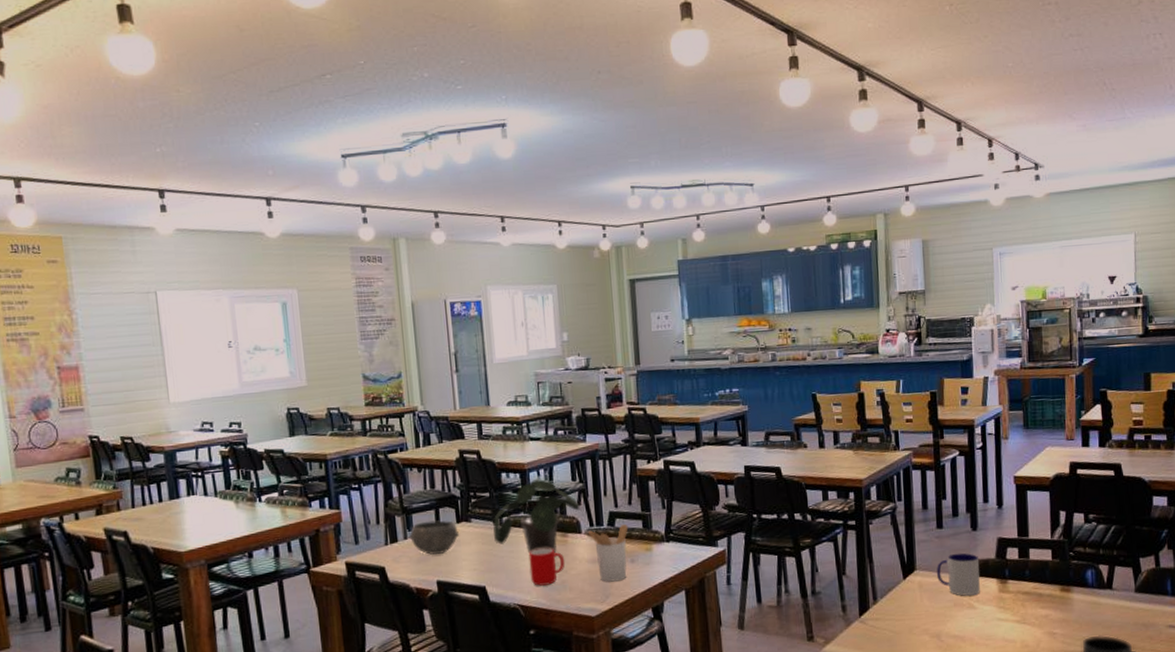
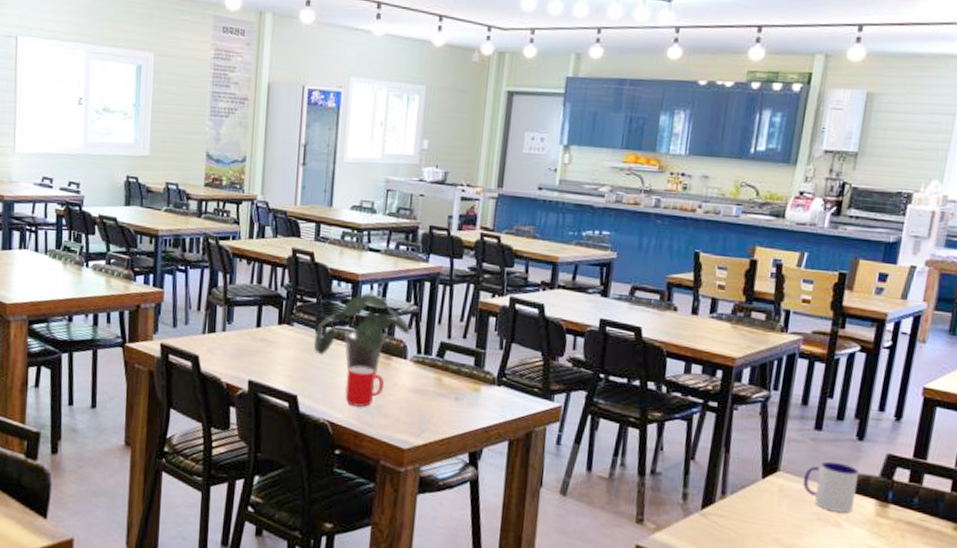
bowl: present [409,520,460,555] -> none [227,316,280,353]
utensil holder: present [589,524,629,582] -> none [415,357,459,418]

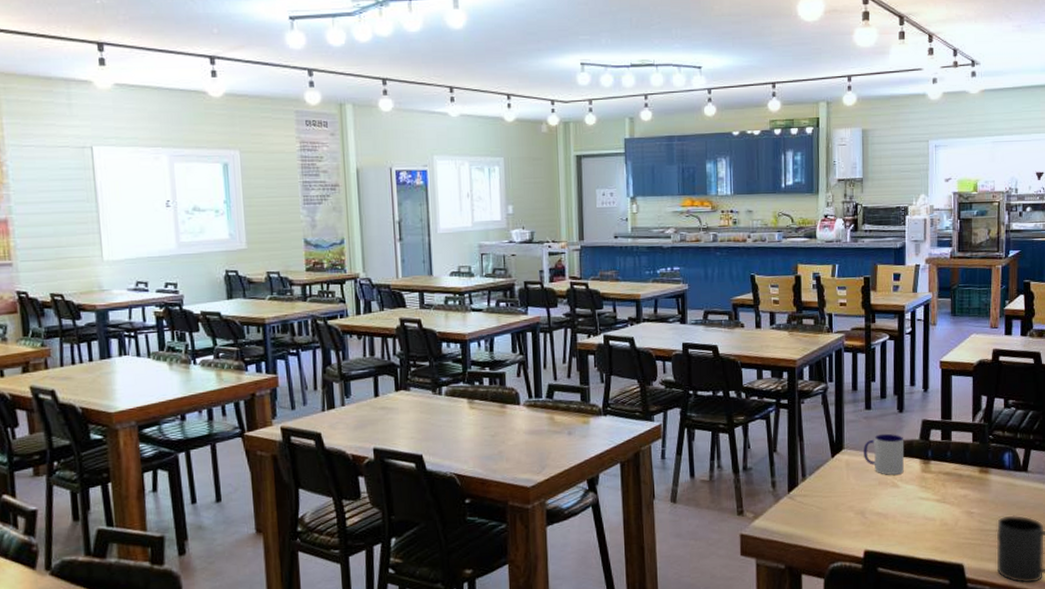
potted plant: present [314,292,411,374] -> none [432,349,520,423]
cup: present [345,366,384,407] -> none [466,418,502,456]

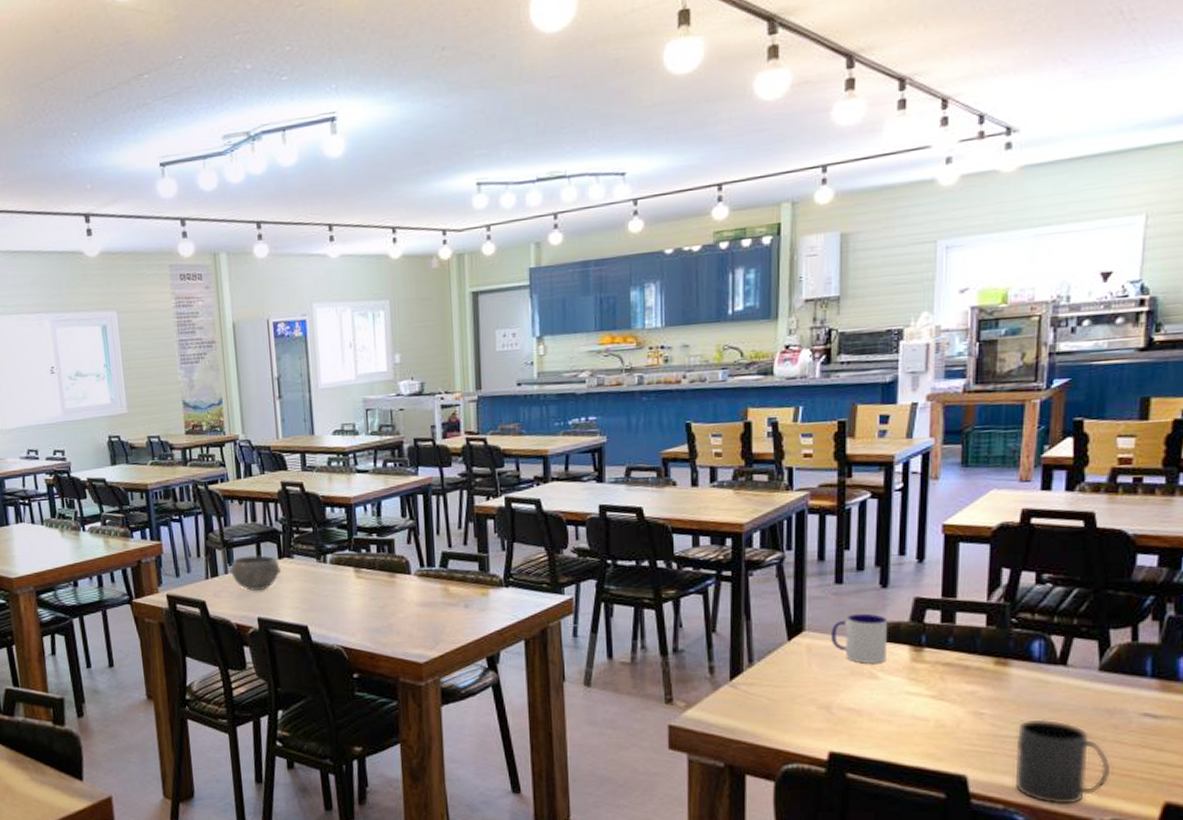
bowl: none [346,388,398,422] -> present [229,555,282,590]

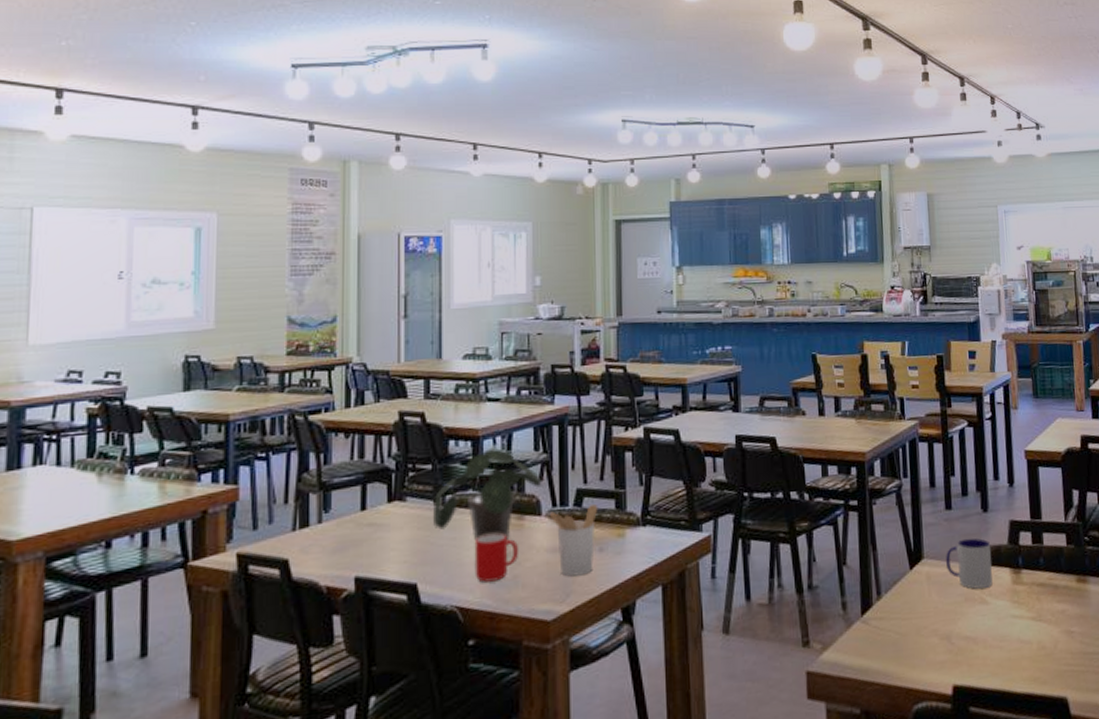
bowl: present [229,555,282,590] -> none [324,498,390,543]
potted plant: none [316,514,410,594] -> present [433,447,542,541]
cup: none [353,588,392,628] -> present [474,534,518,582]
utensil holder: none [419,566,463,628] -> present [550,504,598,577]

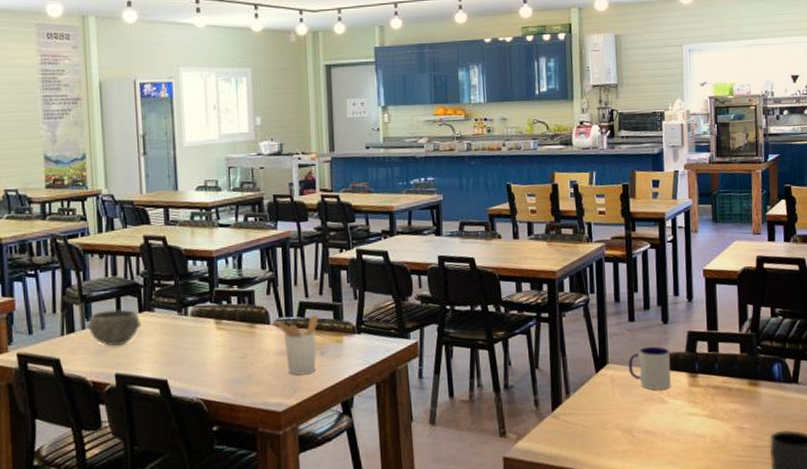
bowl: none [324,498,390,543] -> present [87,309,142,346]
potted plant: present [433,447,542,541] -> none [177,266,270,345]
cup: present [474,534,518,582] -> none [214,339,251,379]

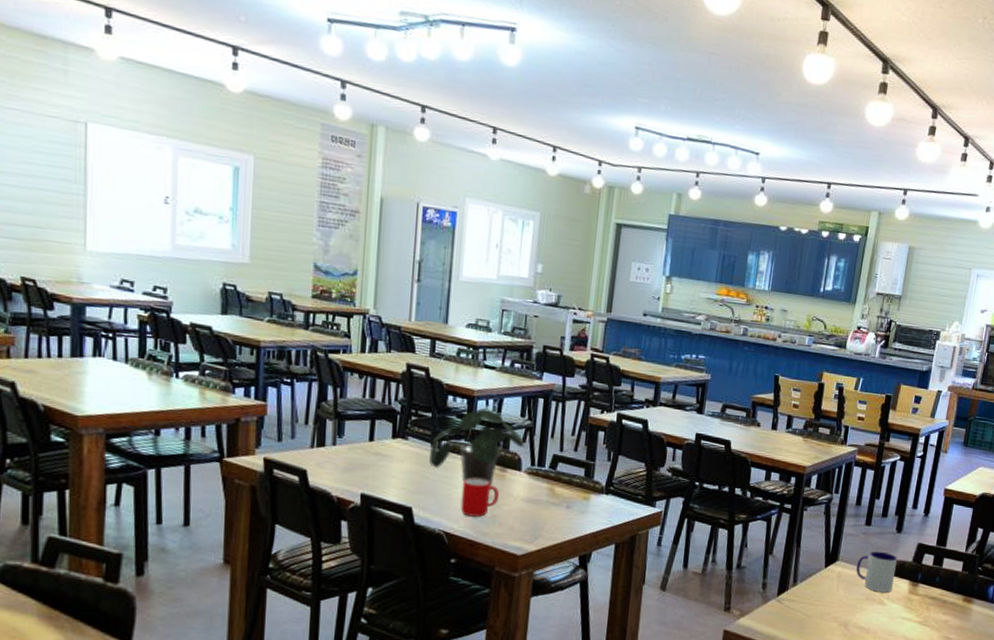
bowl: present [87,309,142,346] -> none [338,430,394,467]
potted plant: none [177,266,270,345] -> present [429,407,525,486]
cup: none [214,339,251,379] -> present [460,478,499,517]
utensil holder: present [277,315,319,376] -> none [529,469,570,525]

